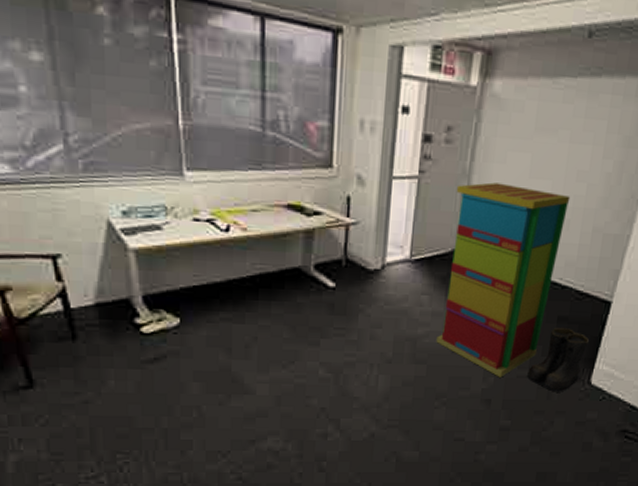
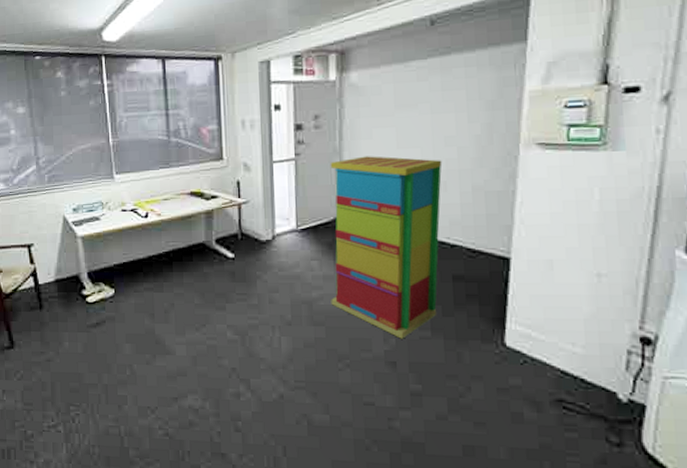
boots: present [526,328,589,392] -> none [430,287,493,355]

